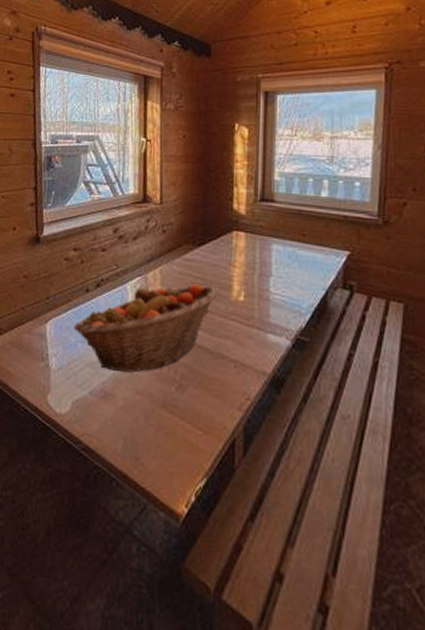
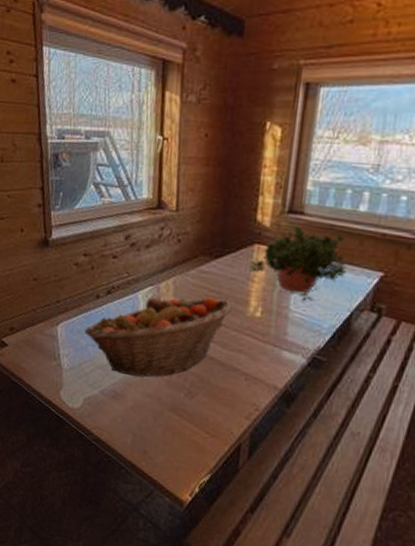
potted plant: none [230,213,318,283] -> present [249,226,348,302]

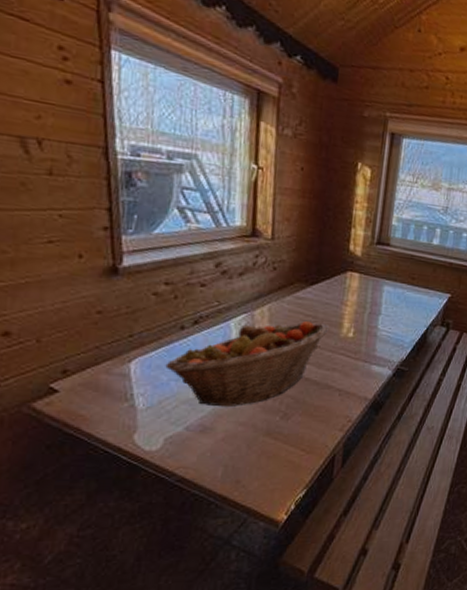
potted plant: present [249,226,348,302] -> none [343,256,424,321]

